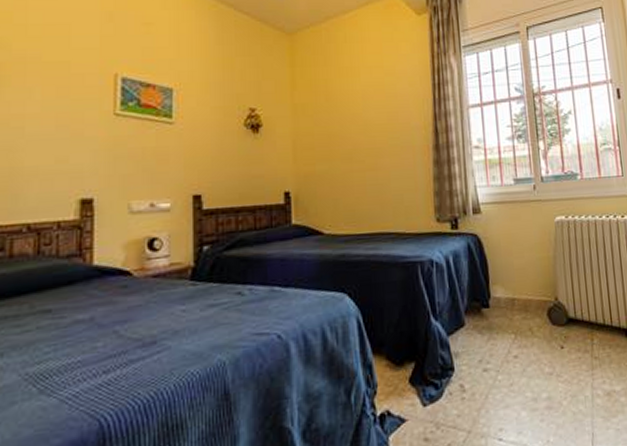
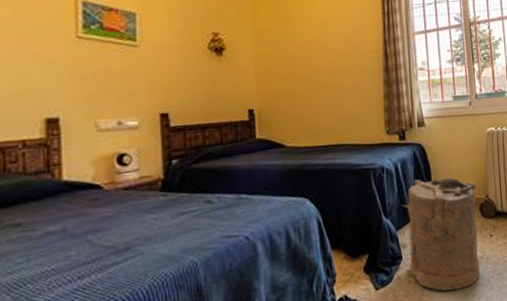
laundry hamper: none [451,275,549,413] -> present [400,177,480,291]

